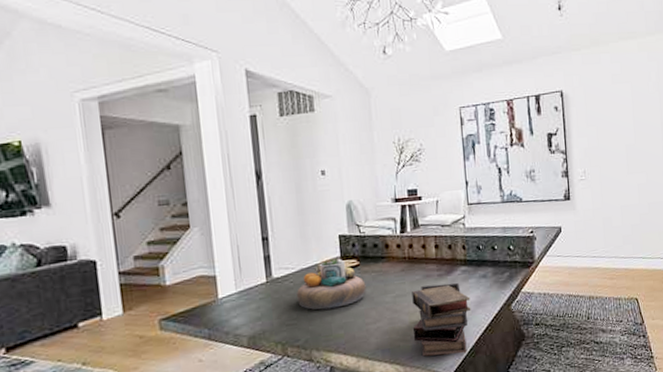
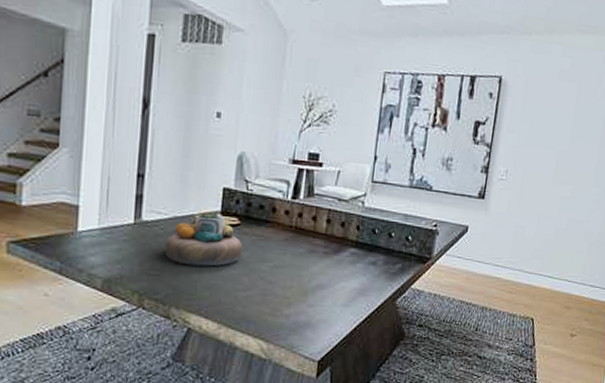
book: present [412,282,471,357] -> none [285,261,354,342]

